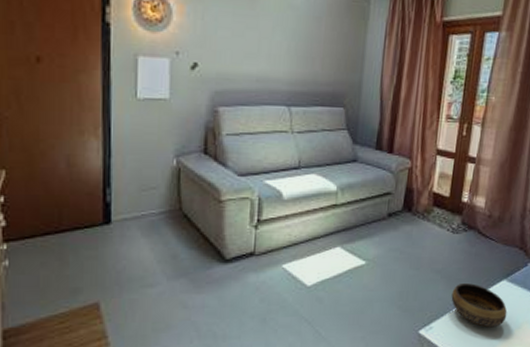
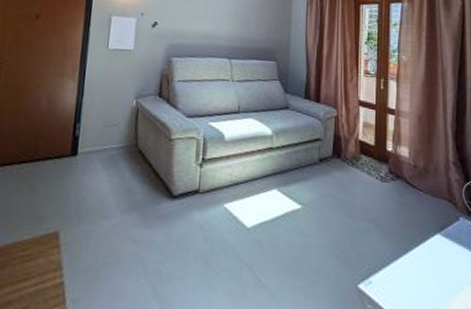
bowl: present [451,283,507,328] -> none [387,235,446,287]

